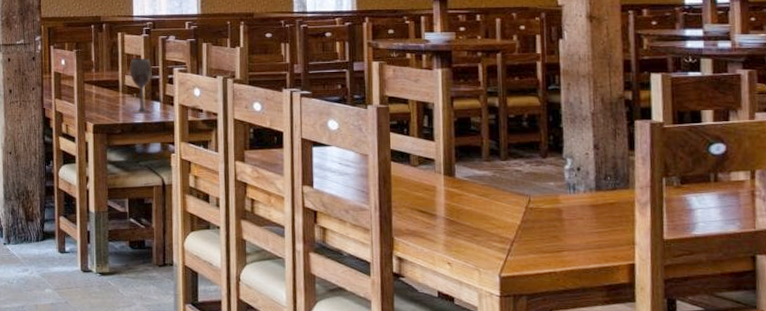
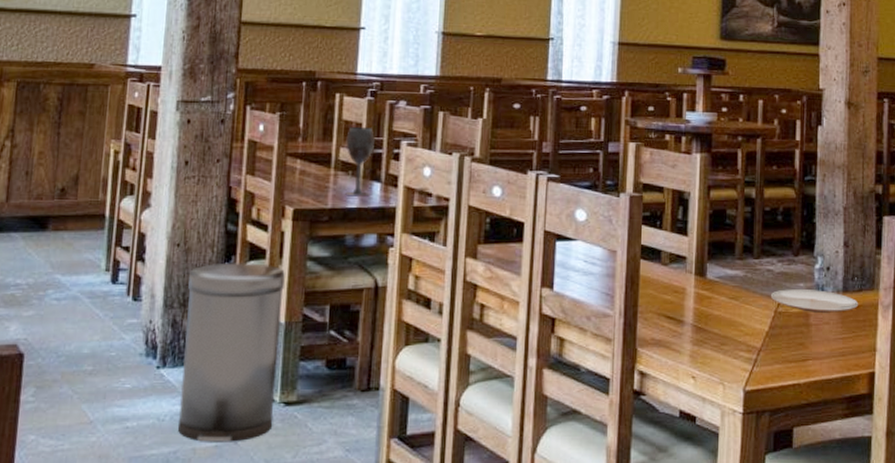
pedal bin: none [20,166,93,301] -> present [178,263,285,442]
plate: none [520,187,614,209] -> present [770,289,859,313]

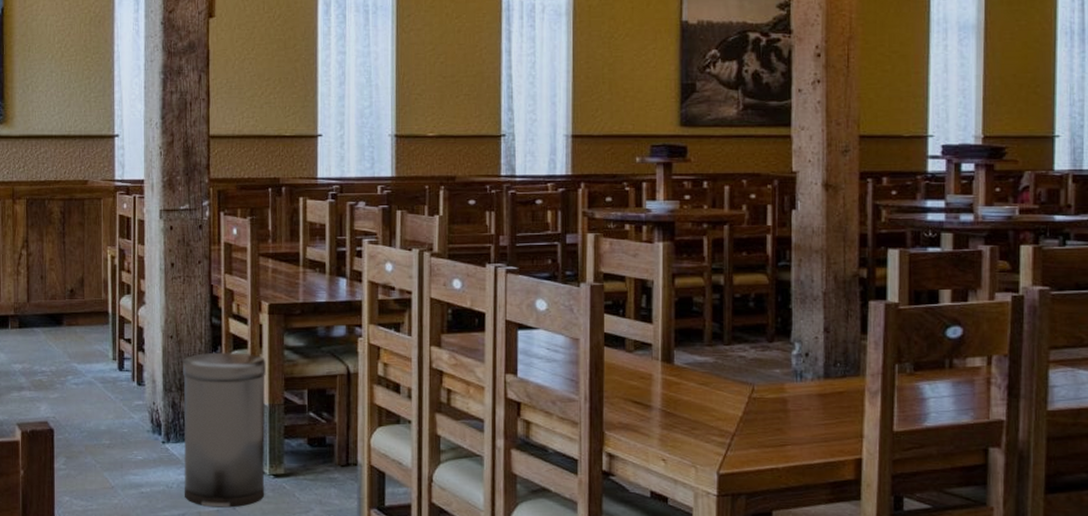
wine glass: present [345,126,375,197] -> none [312,227,338,292]
plate: present [770,289,859,313] -> none [743,375,842,399]

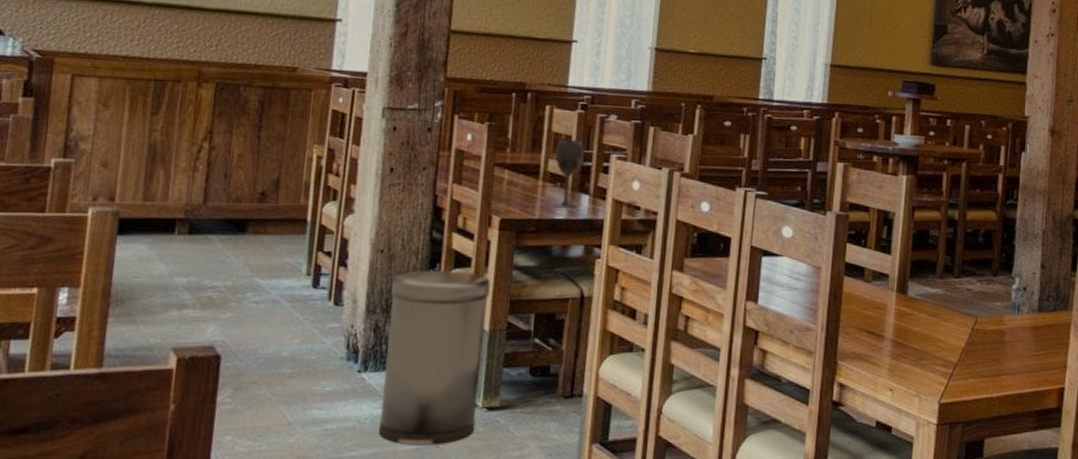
wine glass: none [312,227,338,292] -> present [553,139,584,208]

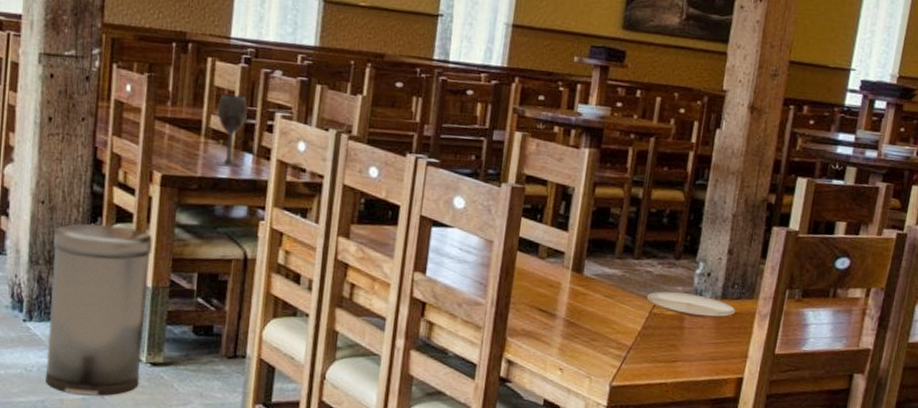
plate: none [968,307,1053,331] -> present [646,291,736,318]

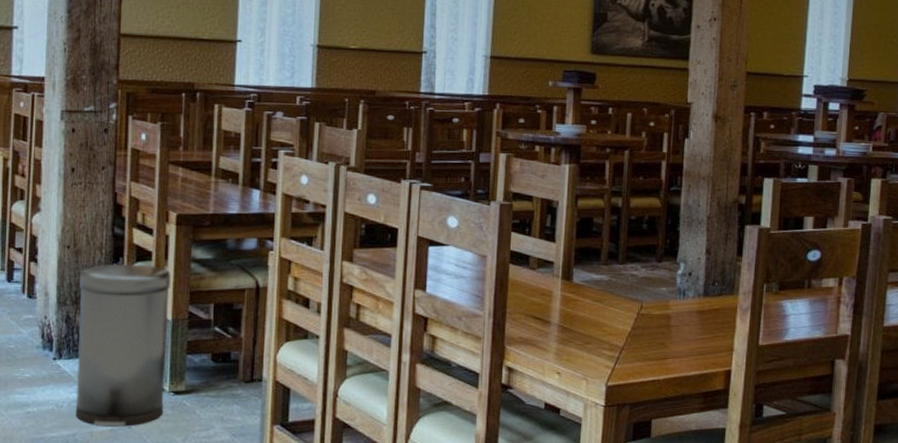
wine glass: present [215,94,248,168] -> none [225,136,253,203]
plate: present [646,291,736,318] -> none [633,293,718,315]

